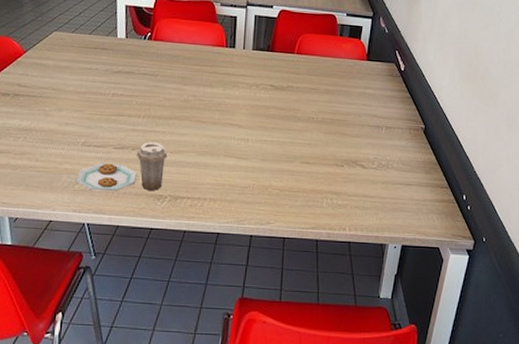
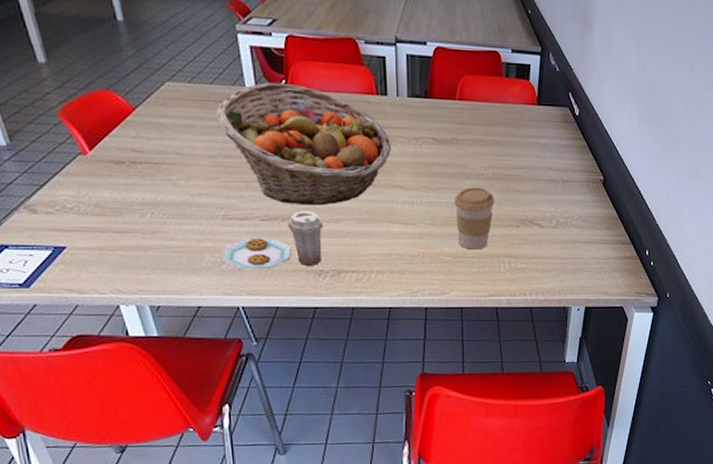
fruit basket: none [90,34,235,138] -> present [216,82,392,206]
coffee cup: none [285,129,322,185] -> present [454,187,495,250]

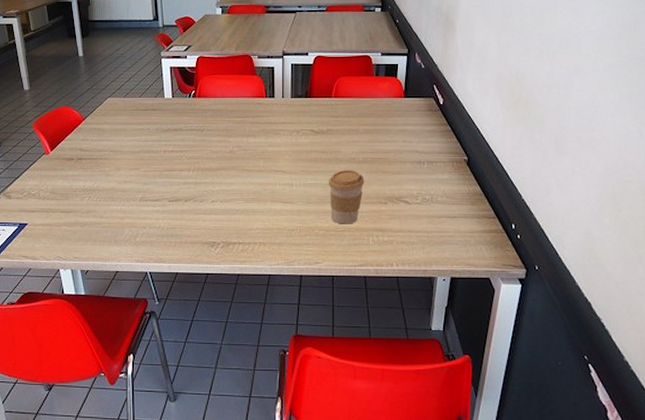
fruit basket: present [216,82,392,206] -> none [141,93,277,189]
plate: present [222,211,324,270] -> none [137,193,218,242]

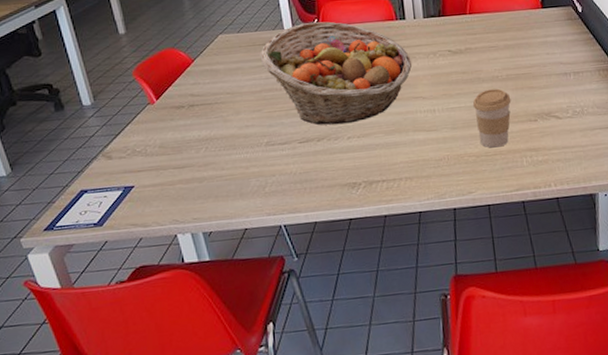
fruit basket: none [141,93,277,189] -> present [260,21,413,125]

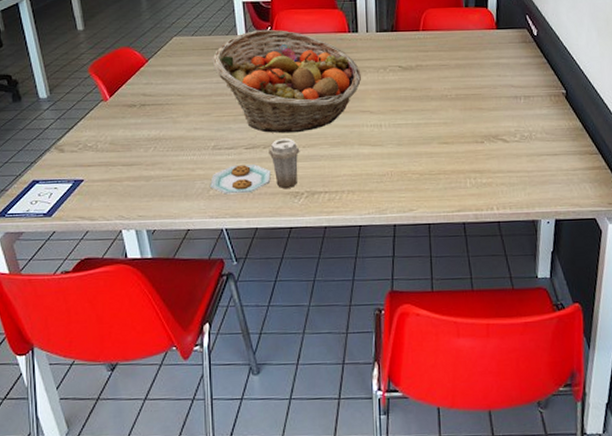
plate: none [265,129,355,191] -> present [210,138,300,195]
coffee cup: present [472,88,512,148] -> none [419,108,459,167]

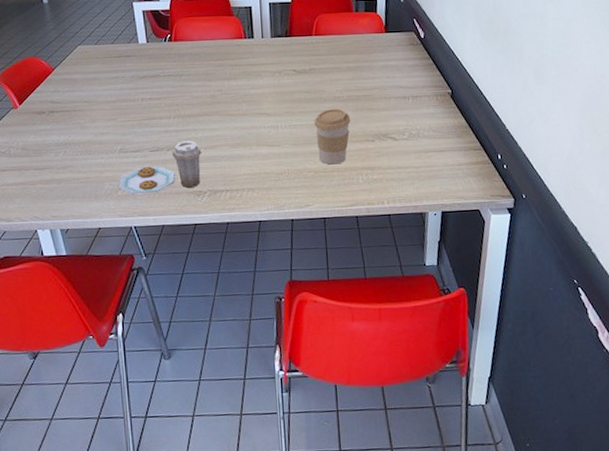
fruit basket: present [212,29,362,134] -> none [115,37,259,136]
coffee cup: none [419,108,459,167] -> present [314,109,351,165]

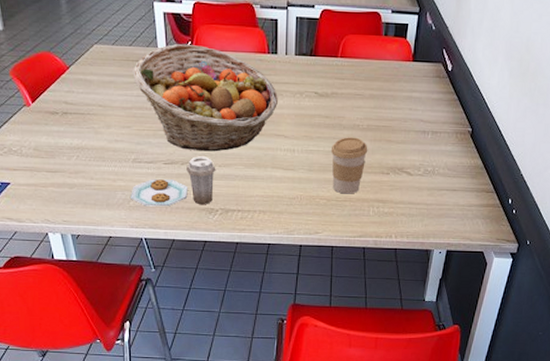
fruit basket: none [115,37,259,136] -> present [133,43,279,152]

